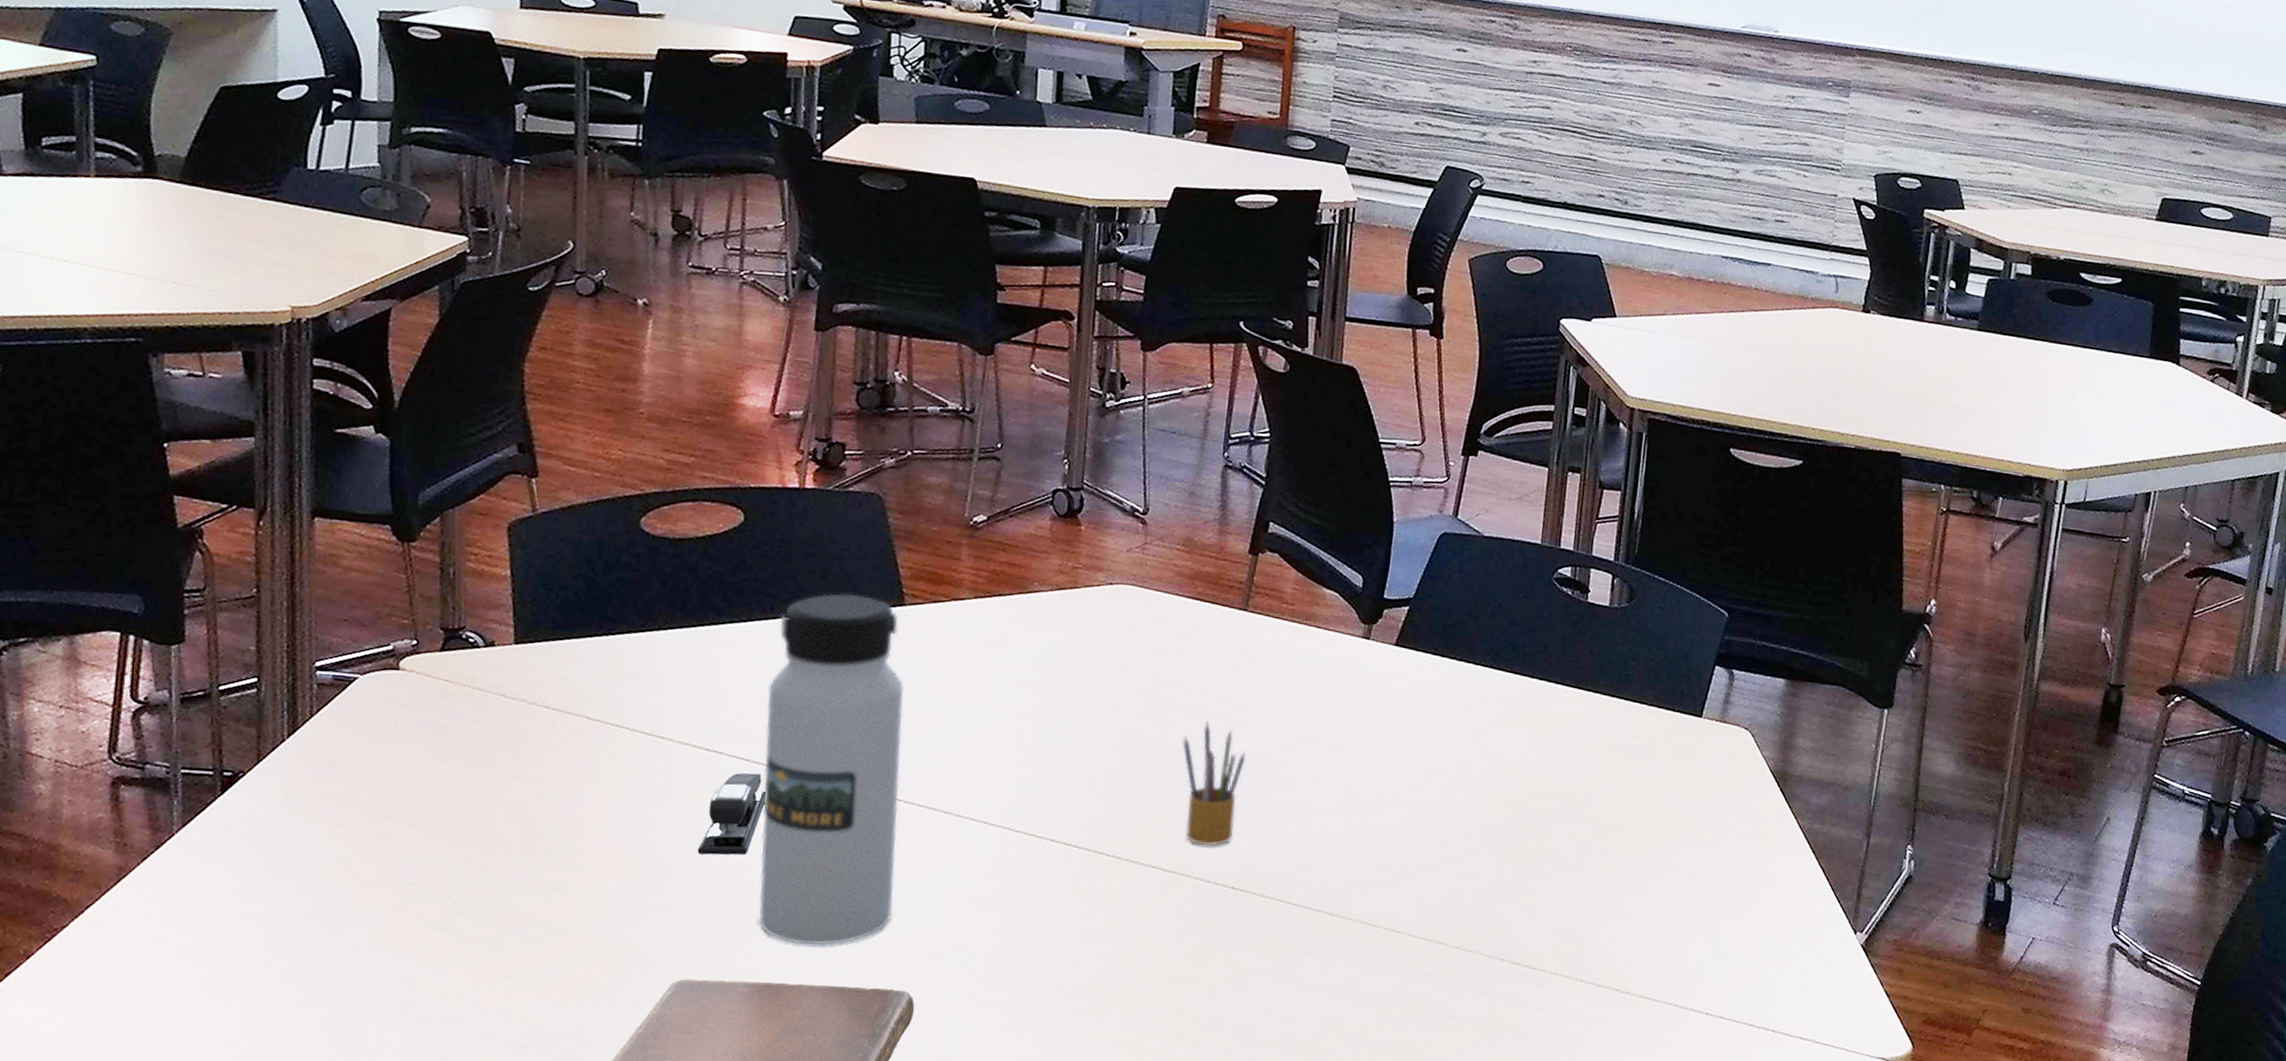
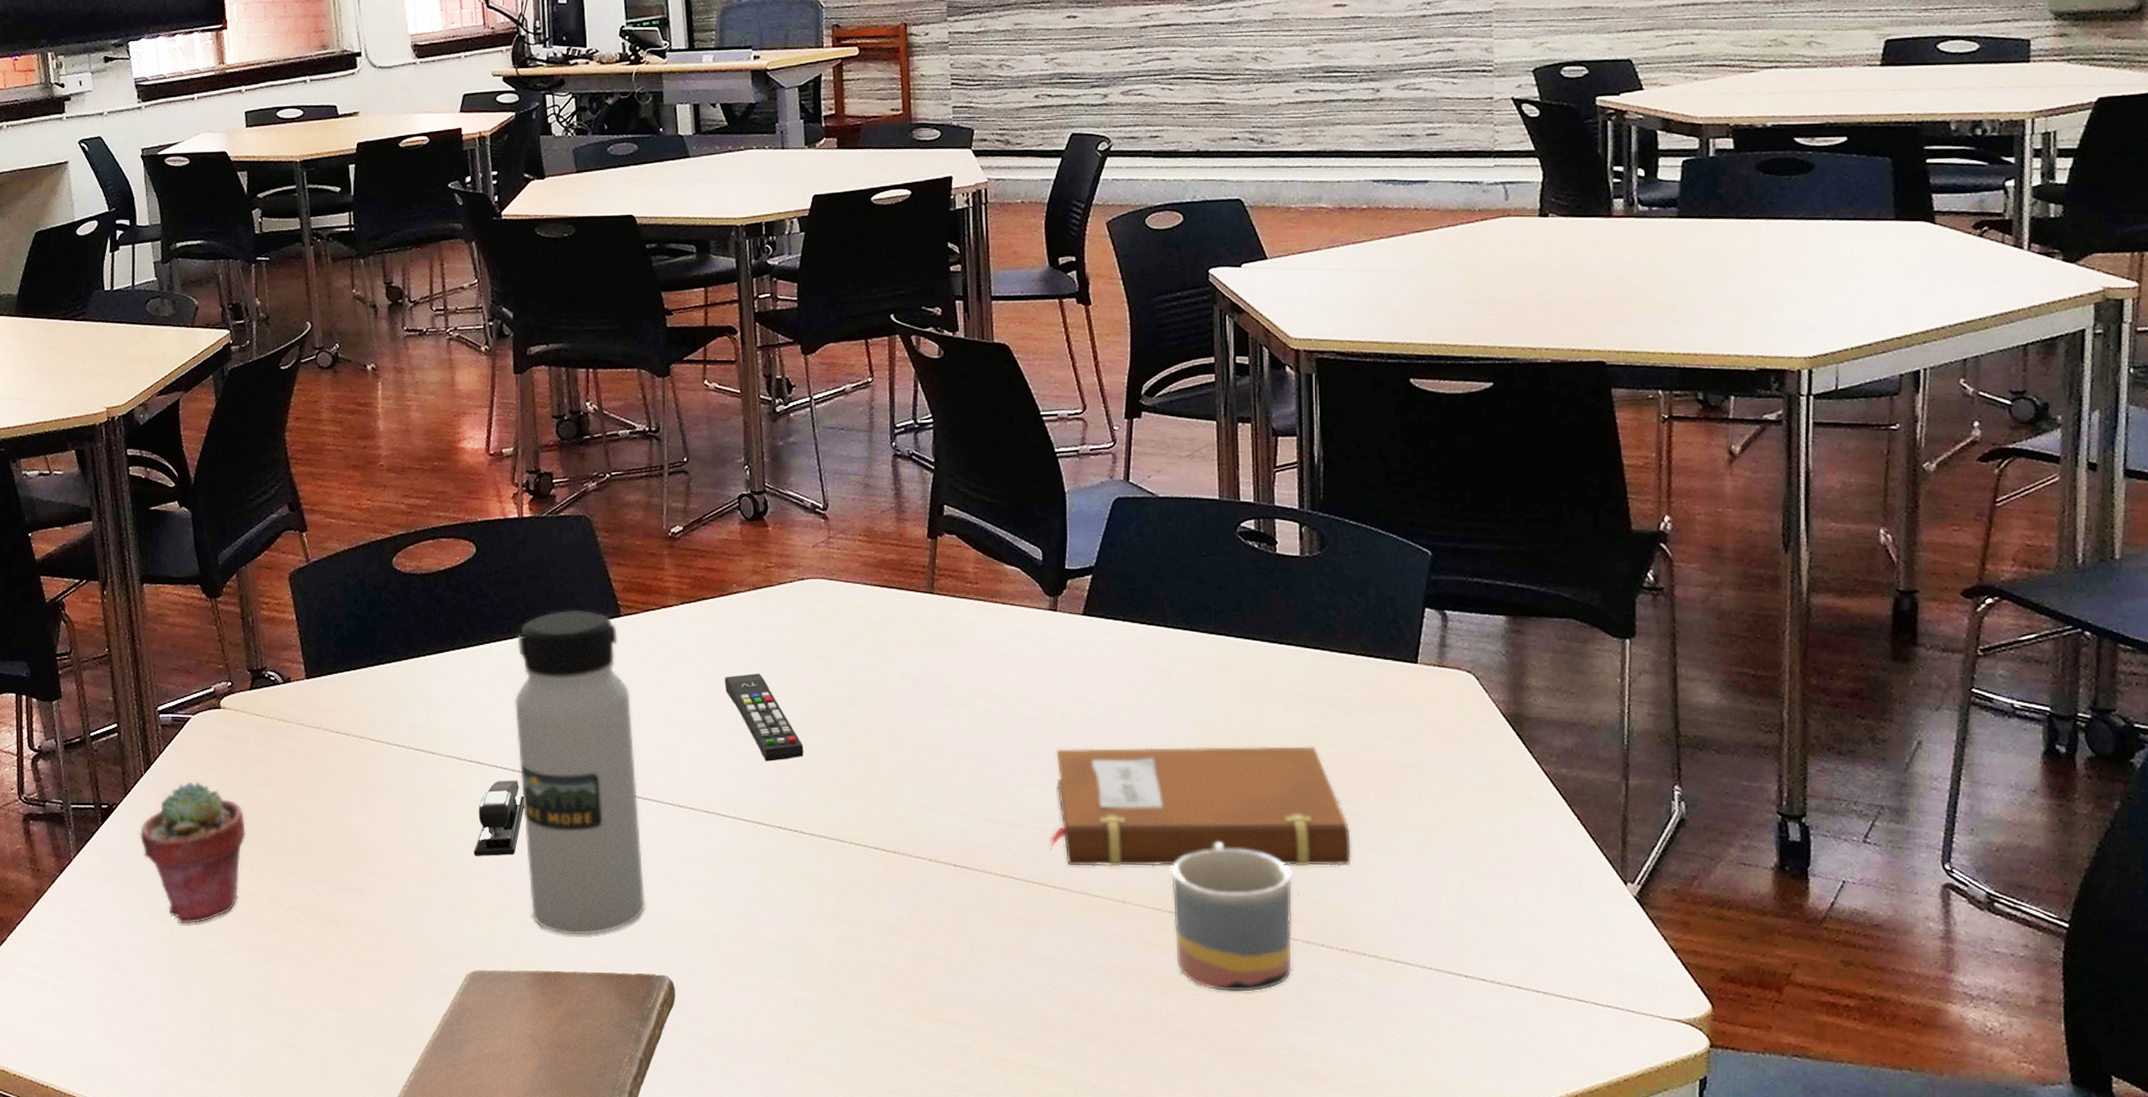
potted succulent: none [271,751,415,916] -> present [140,781,246,924]
remote control: none [1011,677,1090,771] -> present [724,673,804,762]
pencil box: present [1182,722,1246,847] -> none [889,705,951,826]
notebook: none [1332,777,1621,906] -> present [1050,746,1351,867]
mug: none [1442,876,1561,1024] -> present [1171,841,1292,992]

